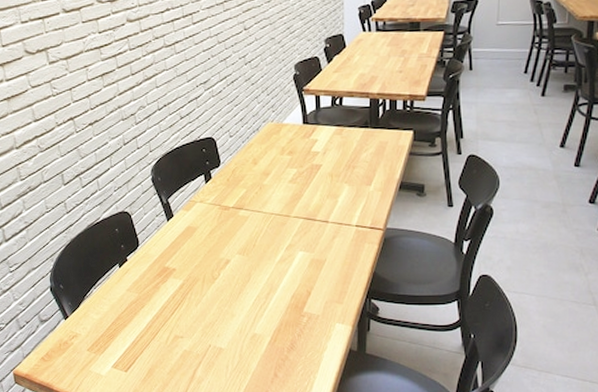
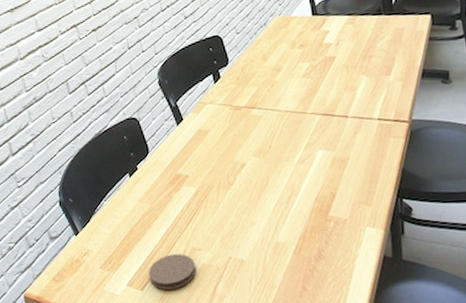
coaster: none [133,340,178,372] -> present [148,254,196,290]

